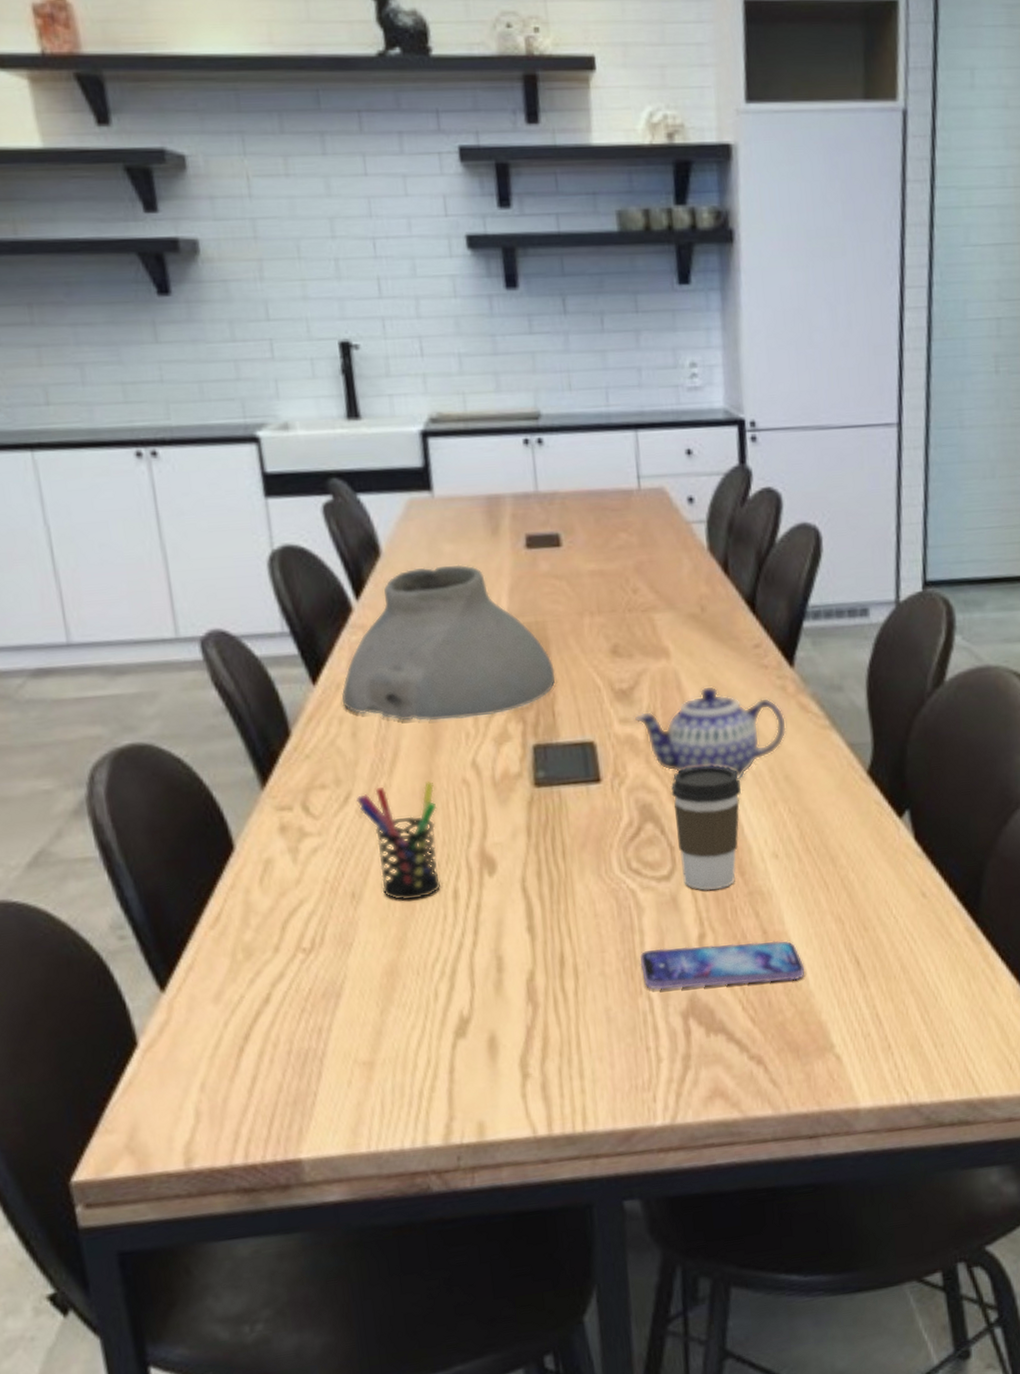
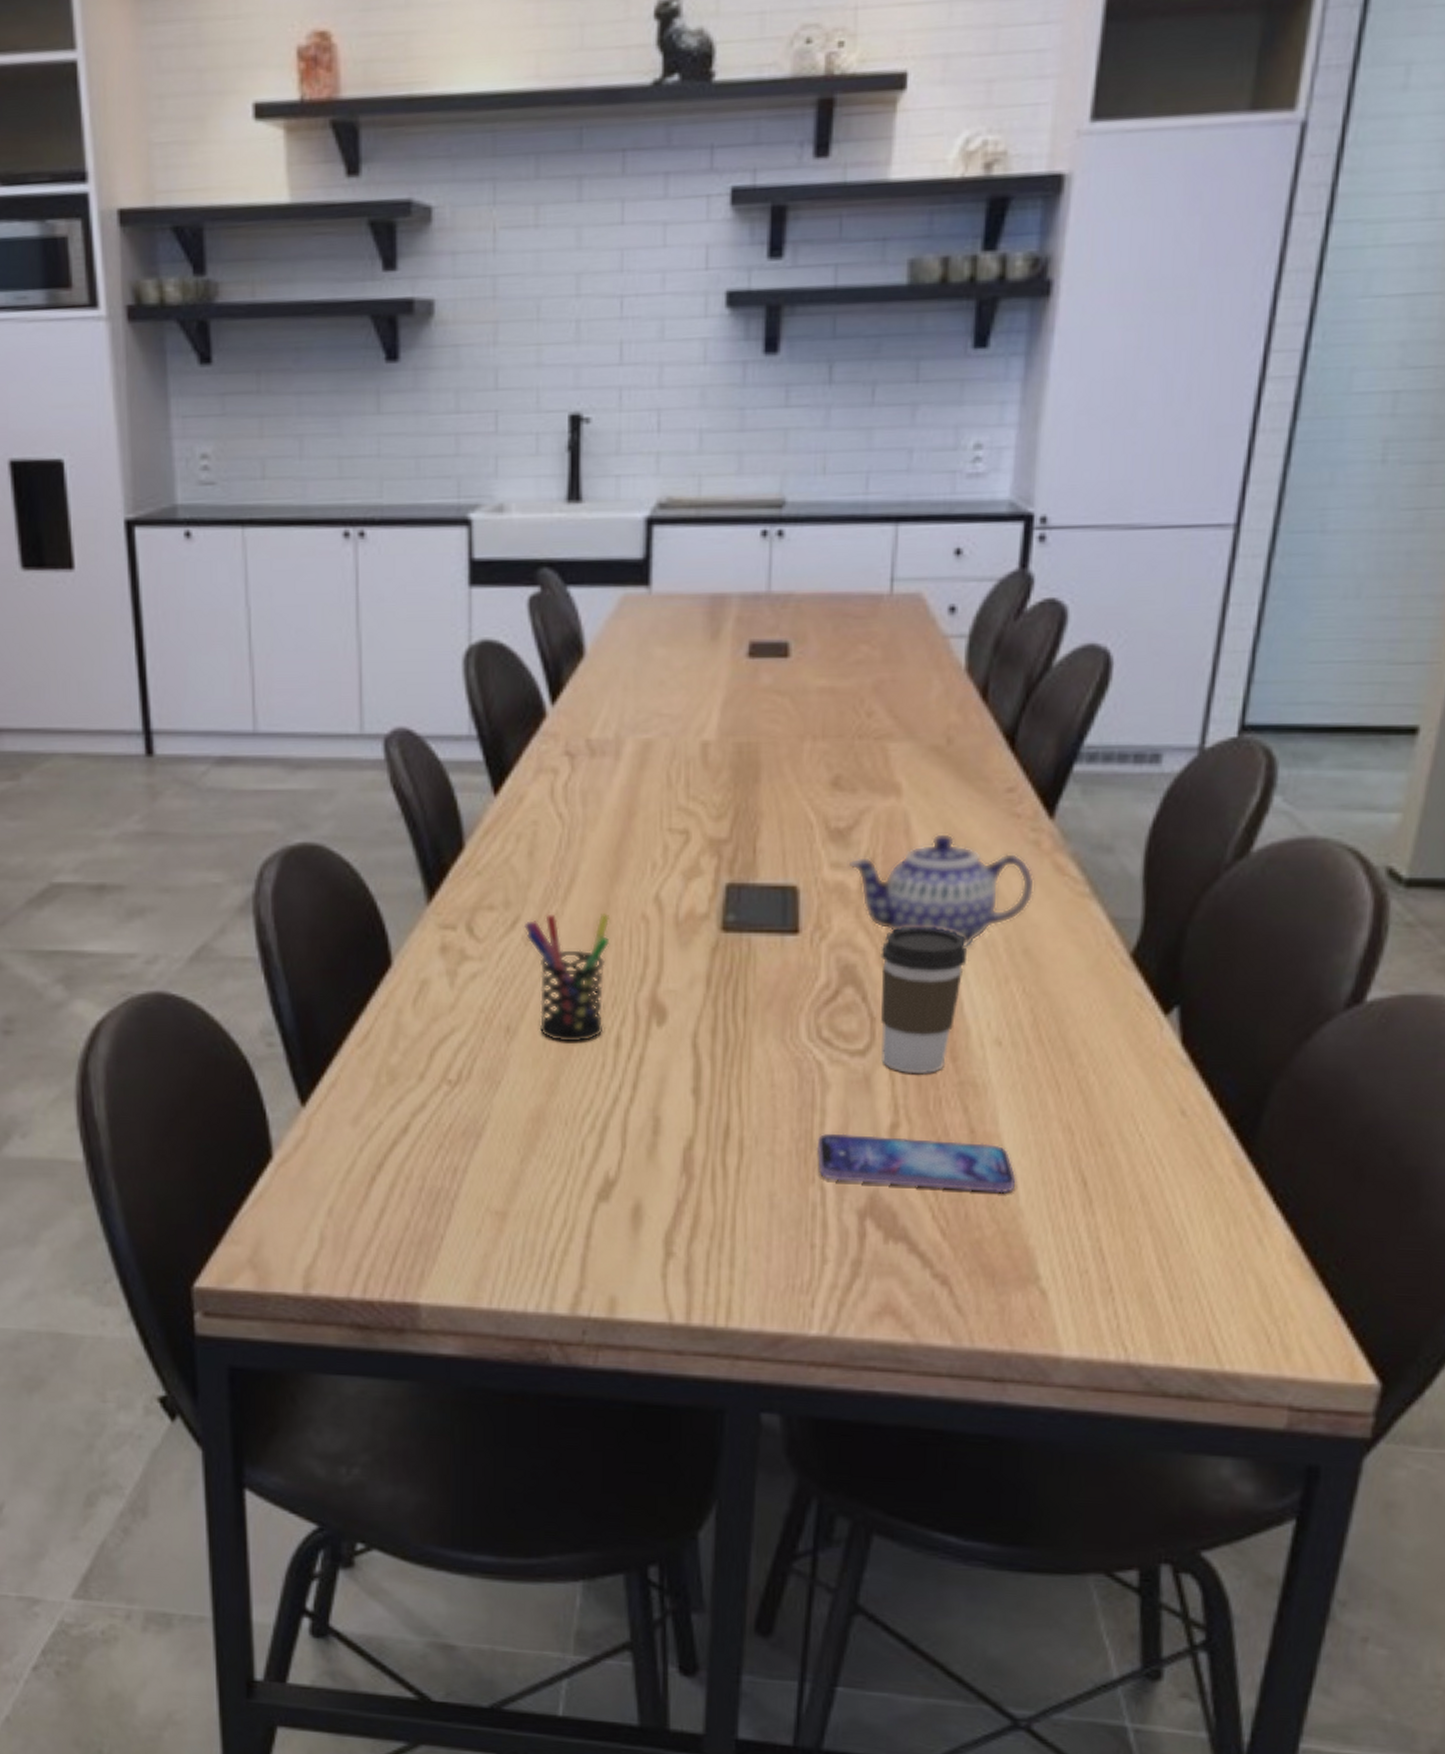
vase: present [341,564,556,721] -> none [522,671,762,846]

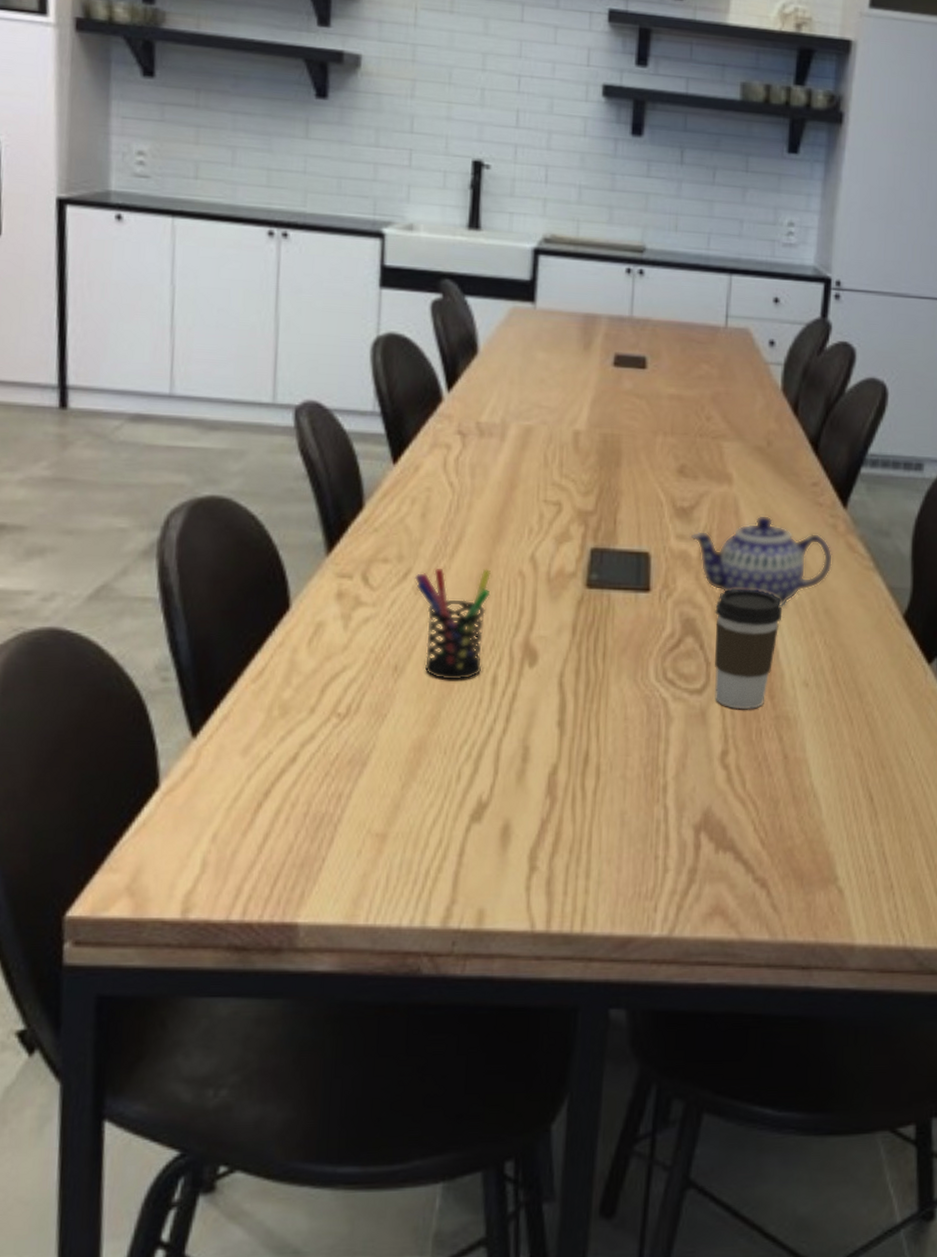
smartphone: present [816,1133,1016,1194] -> none [661,759,820,809]

